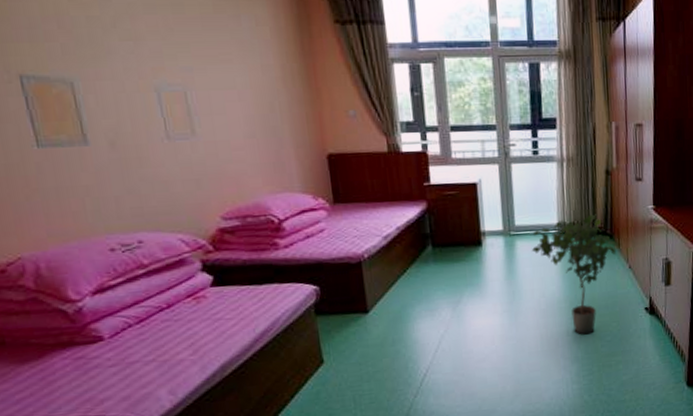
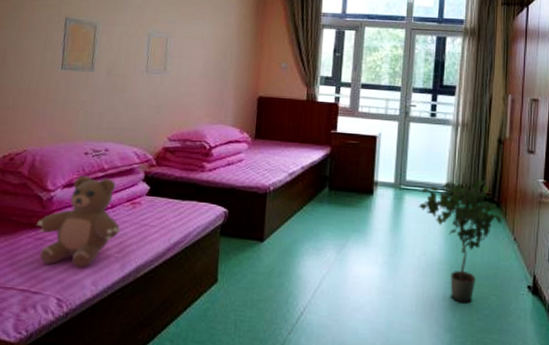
teddy bear: none [68,274,189,384] -> present [36,175,121,268]

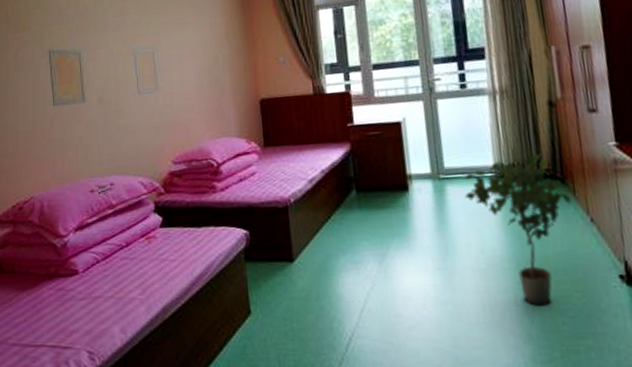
teddy bear: present [36,175,121,268] -> none [55,214,141,316]

